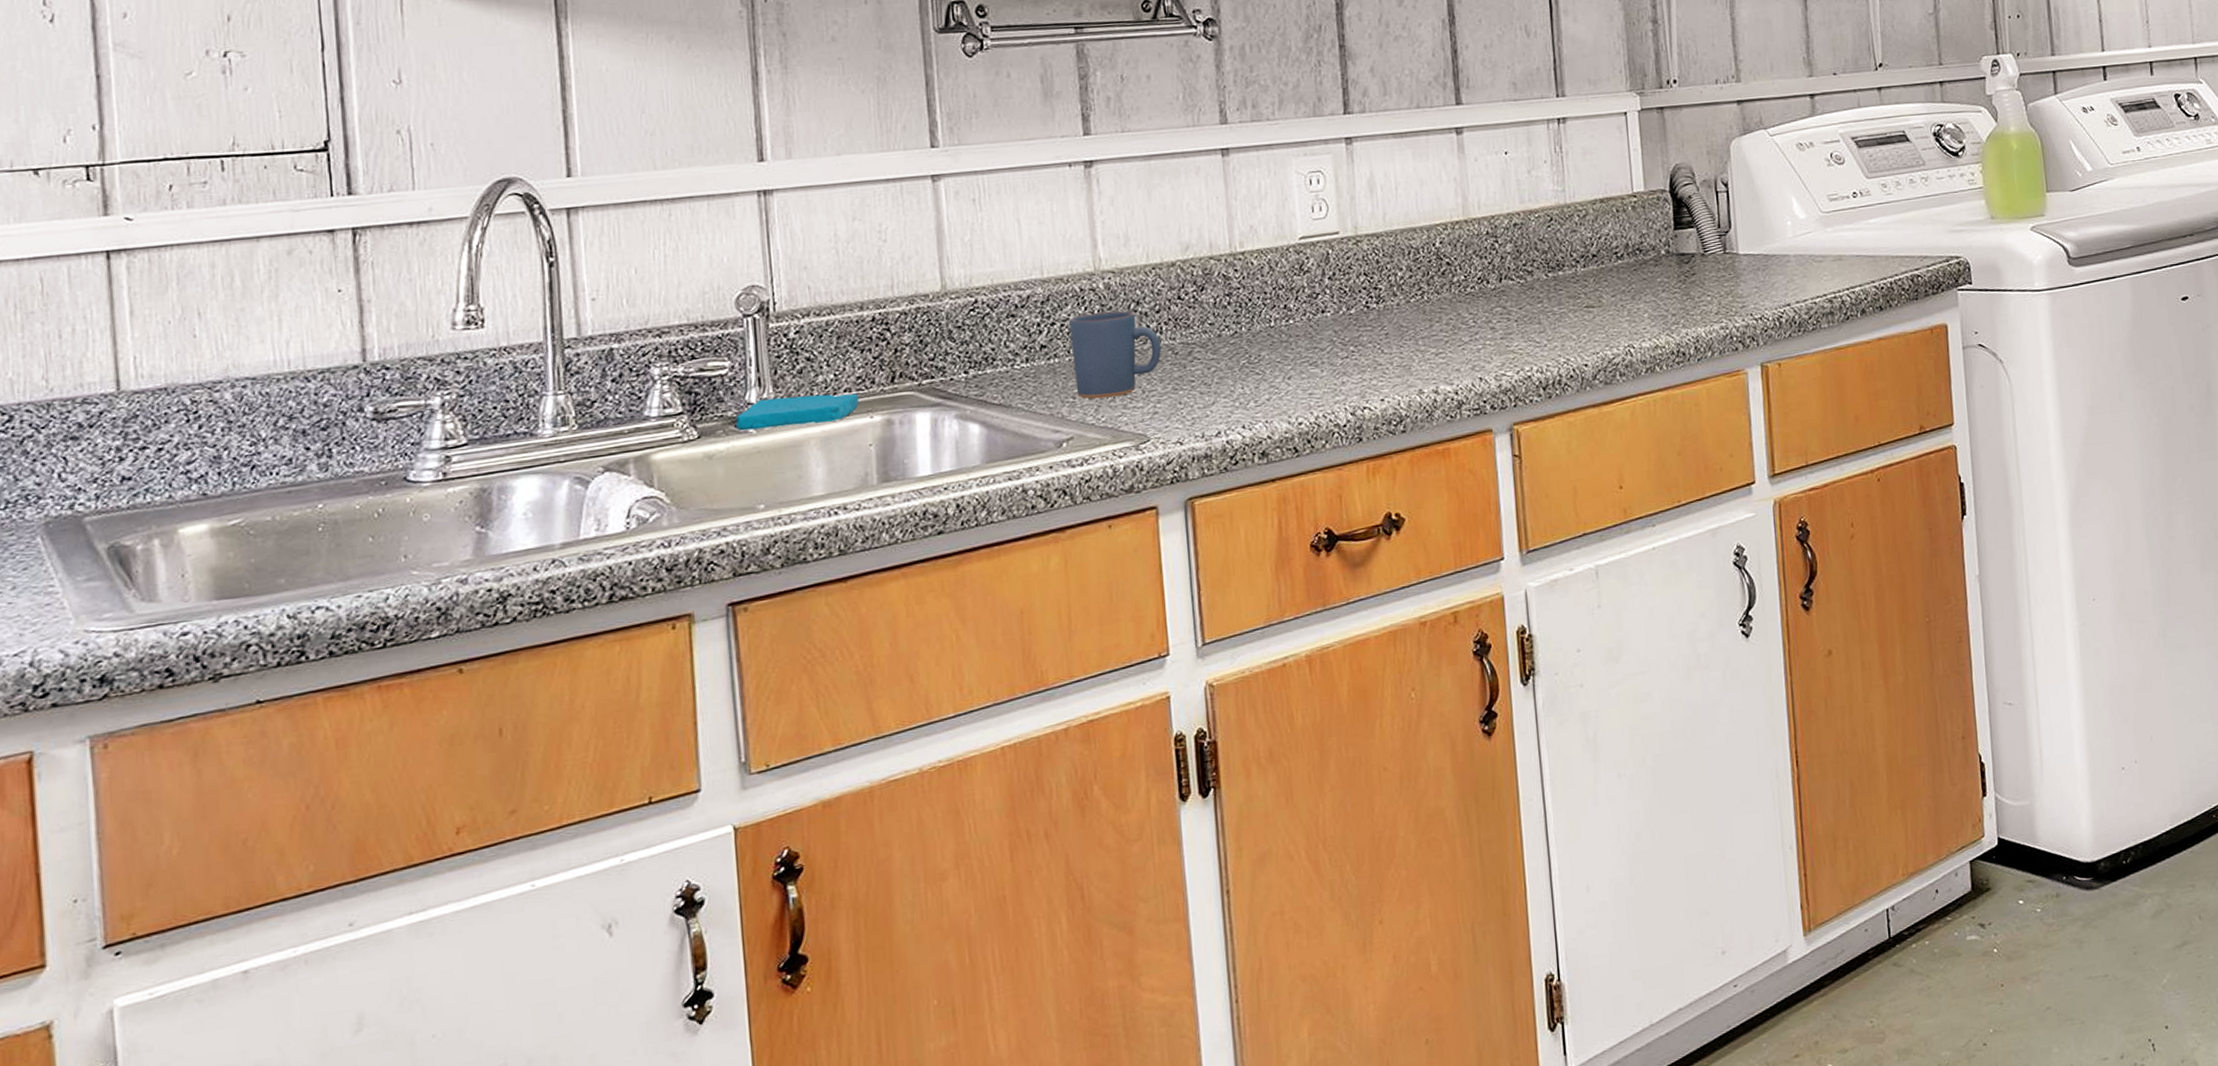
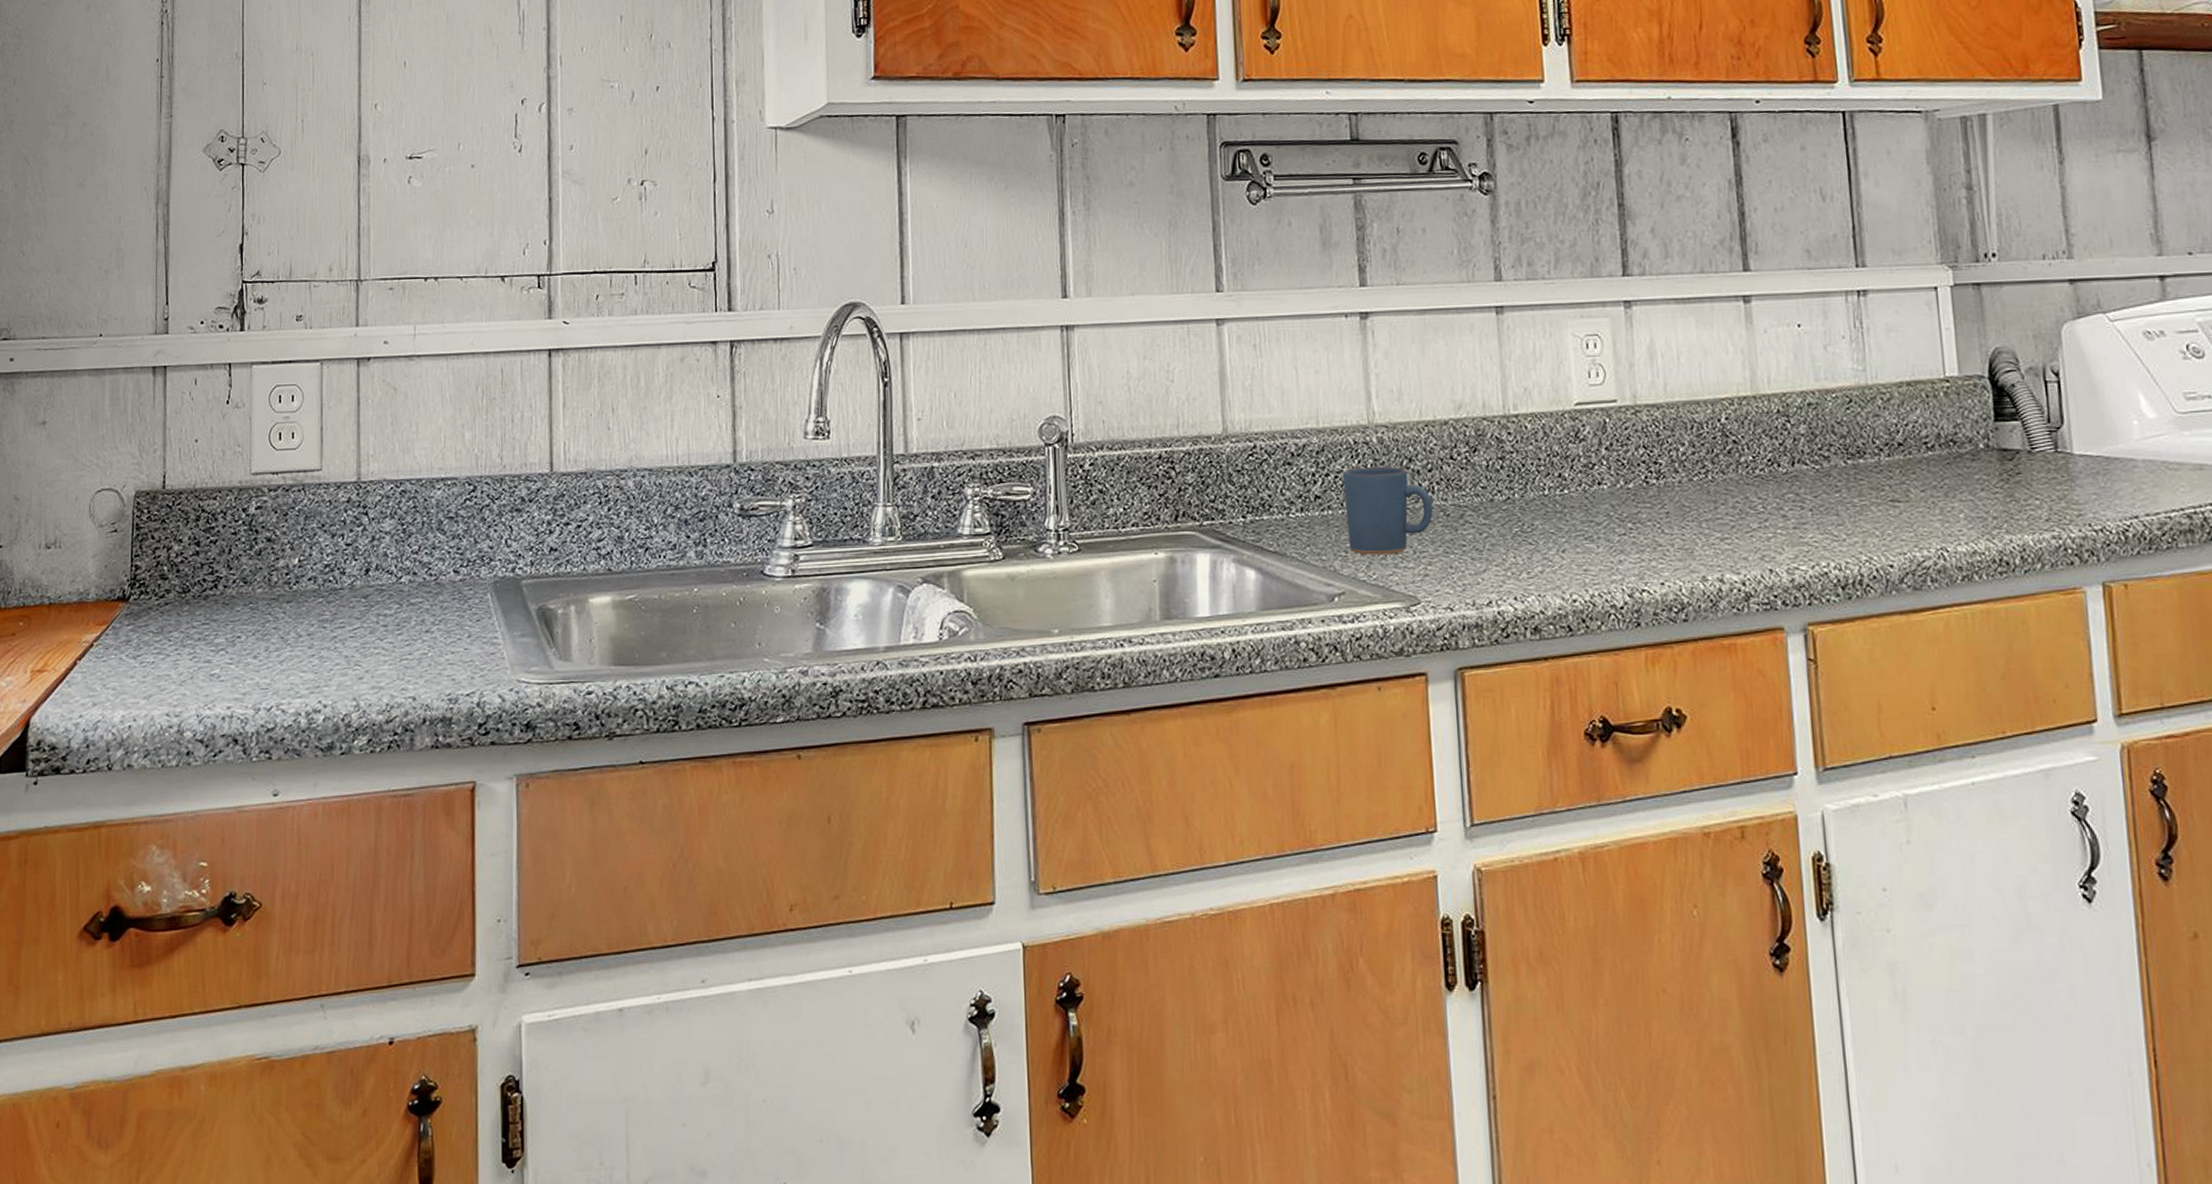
sponge: present [735,393,860,431] -> none [1036,526,1146,556]

